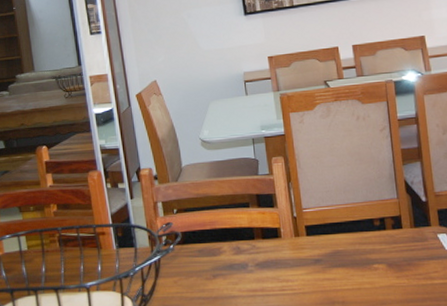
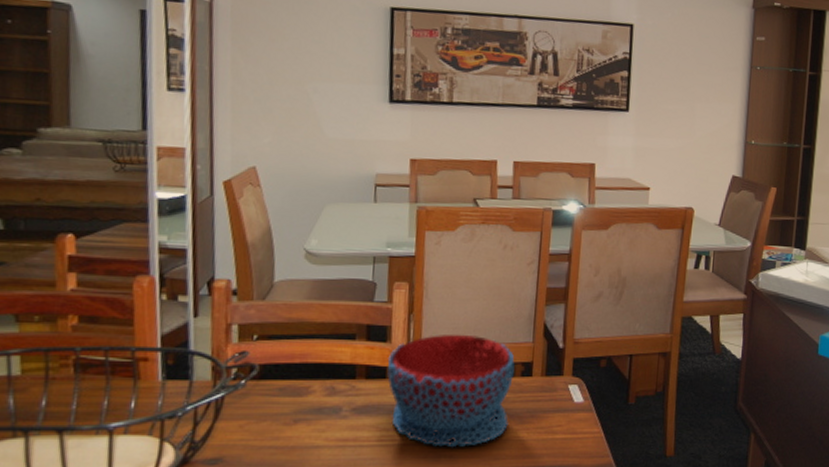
bowl: none [278,195,389,294] -> present [387,334,515,447]

